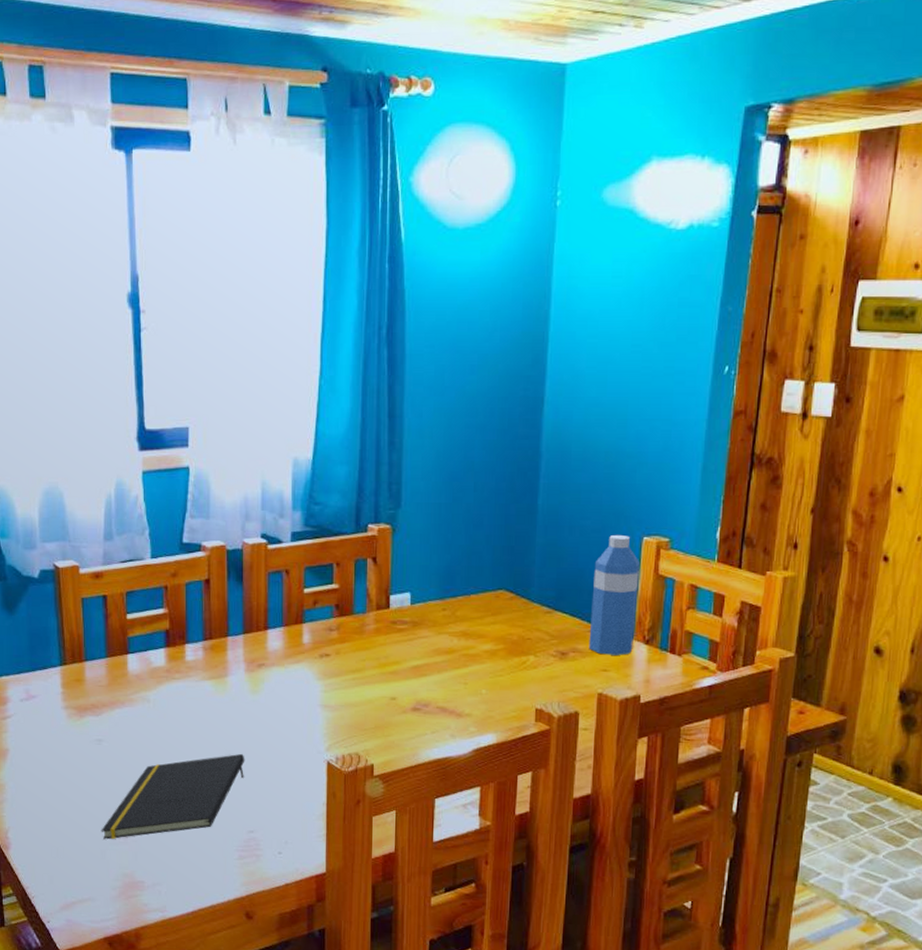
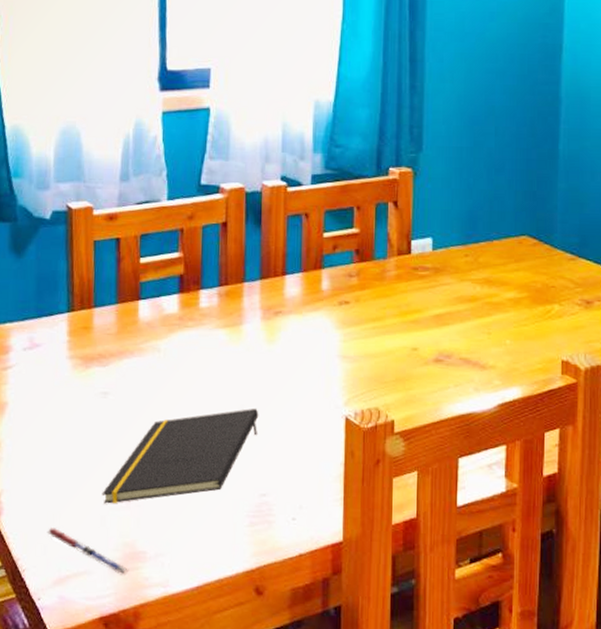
pen: none [52,860,128,902] -> present [47,528,128,575]

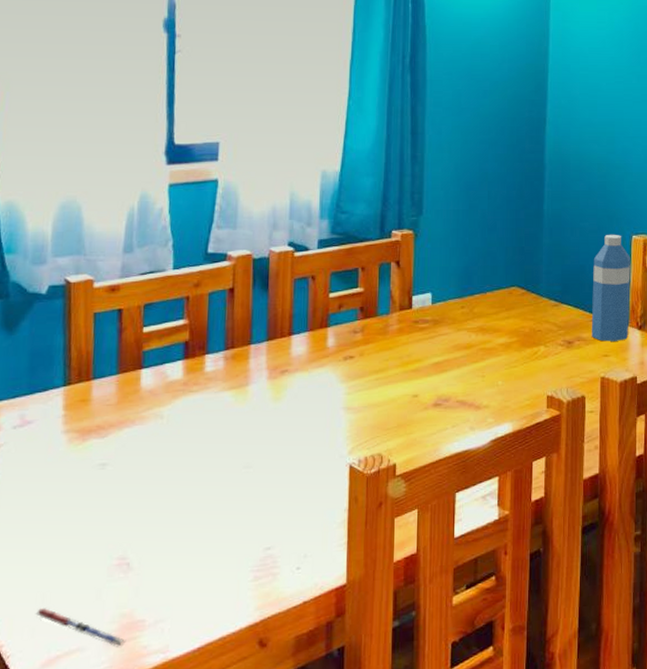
notepad: present [102,408,259,504] -> none [97,464,264,577]

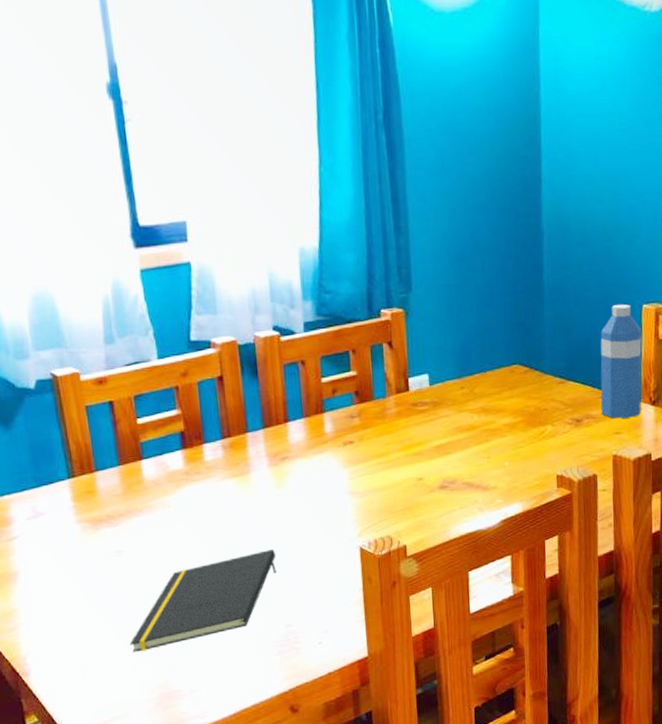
pen: present [35,608,125,647] -> none [79,680,166,713]
notepad: none [97,464,264,577] -> present [129,548,276,653]

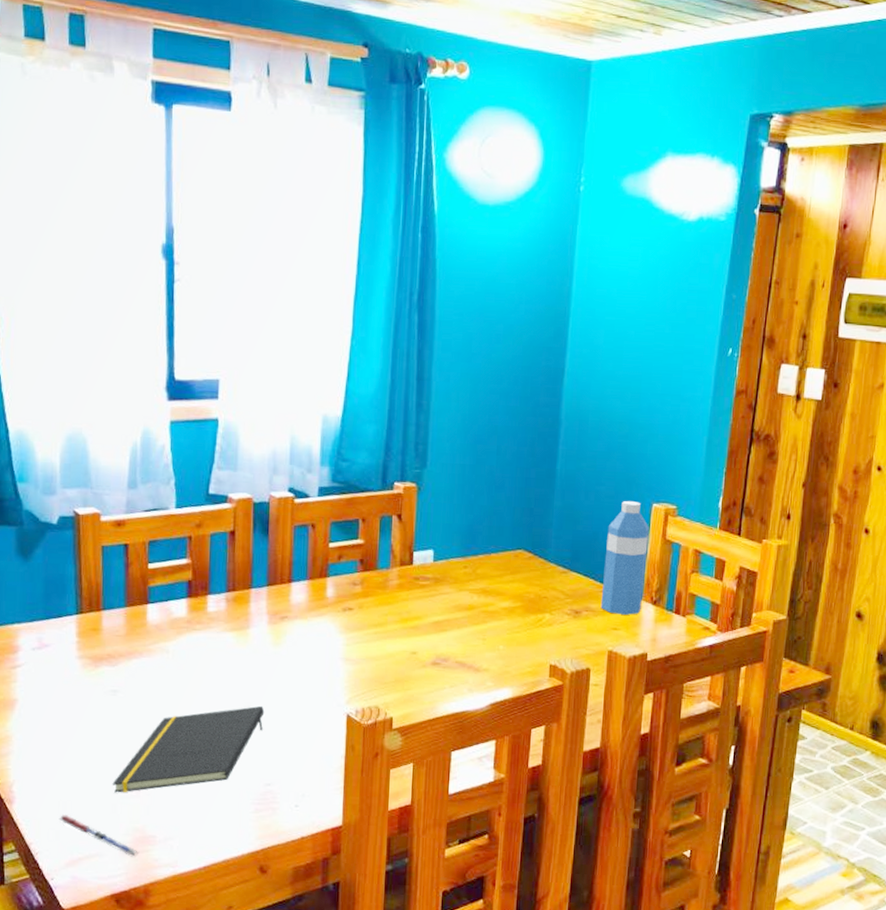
pen: none [79,680,166,713] -> present [58,815,138,857]

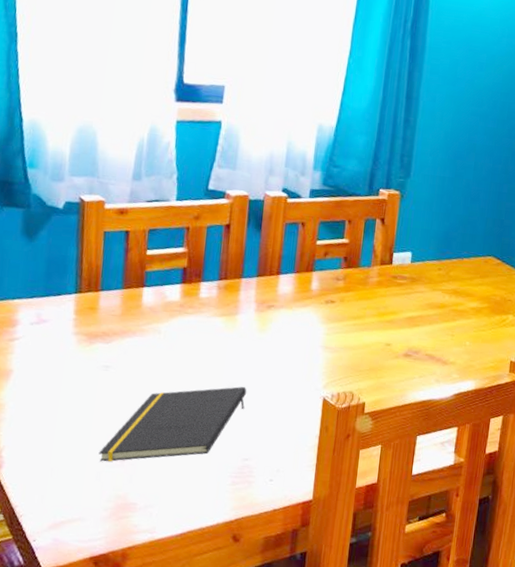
pen: present [58,815,138,857] -> none [44,480,119,522]

